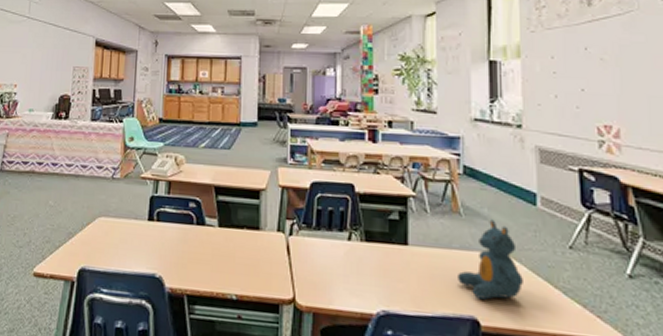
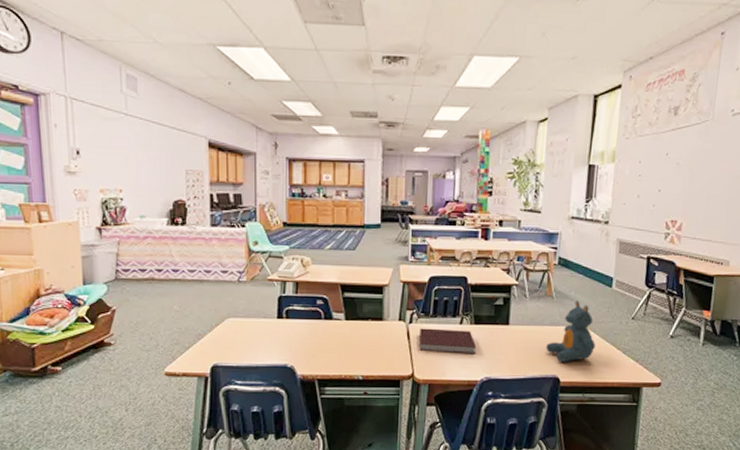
notebook: none [301,242,370,280] -> present [419,328,477,355]

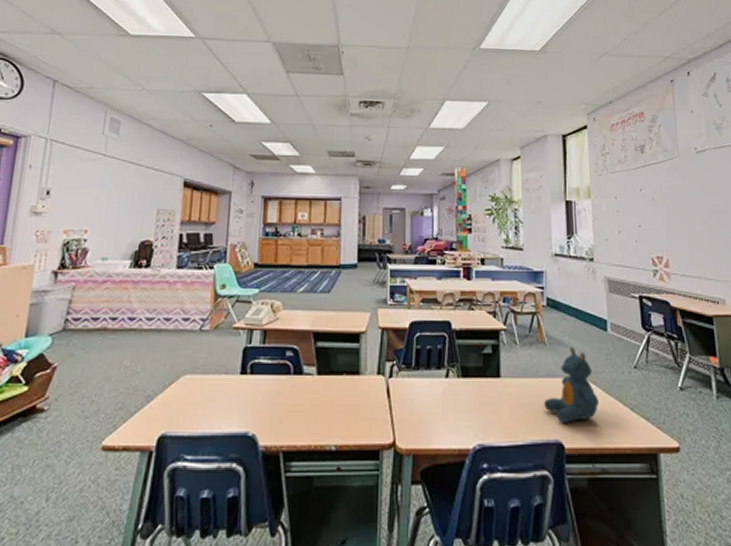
notebook: present [419,328,477,355] -> none [401,383,466,415]

